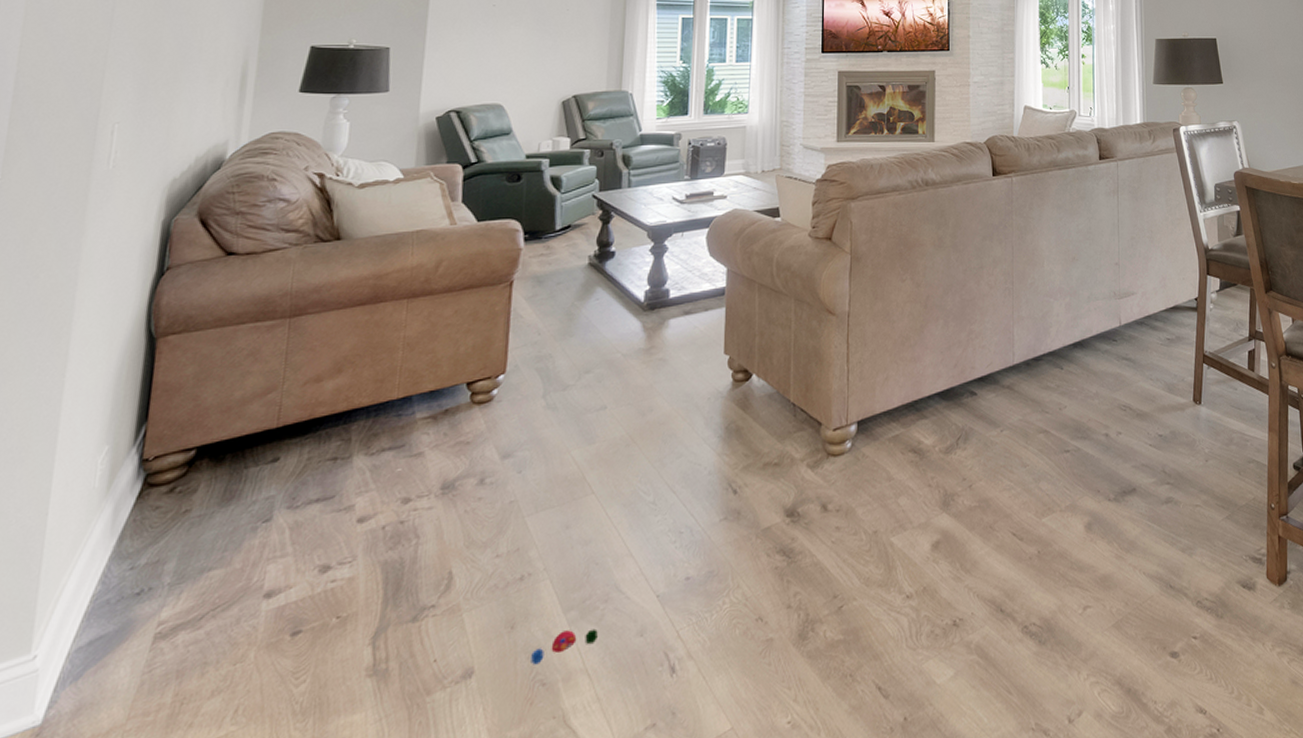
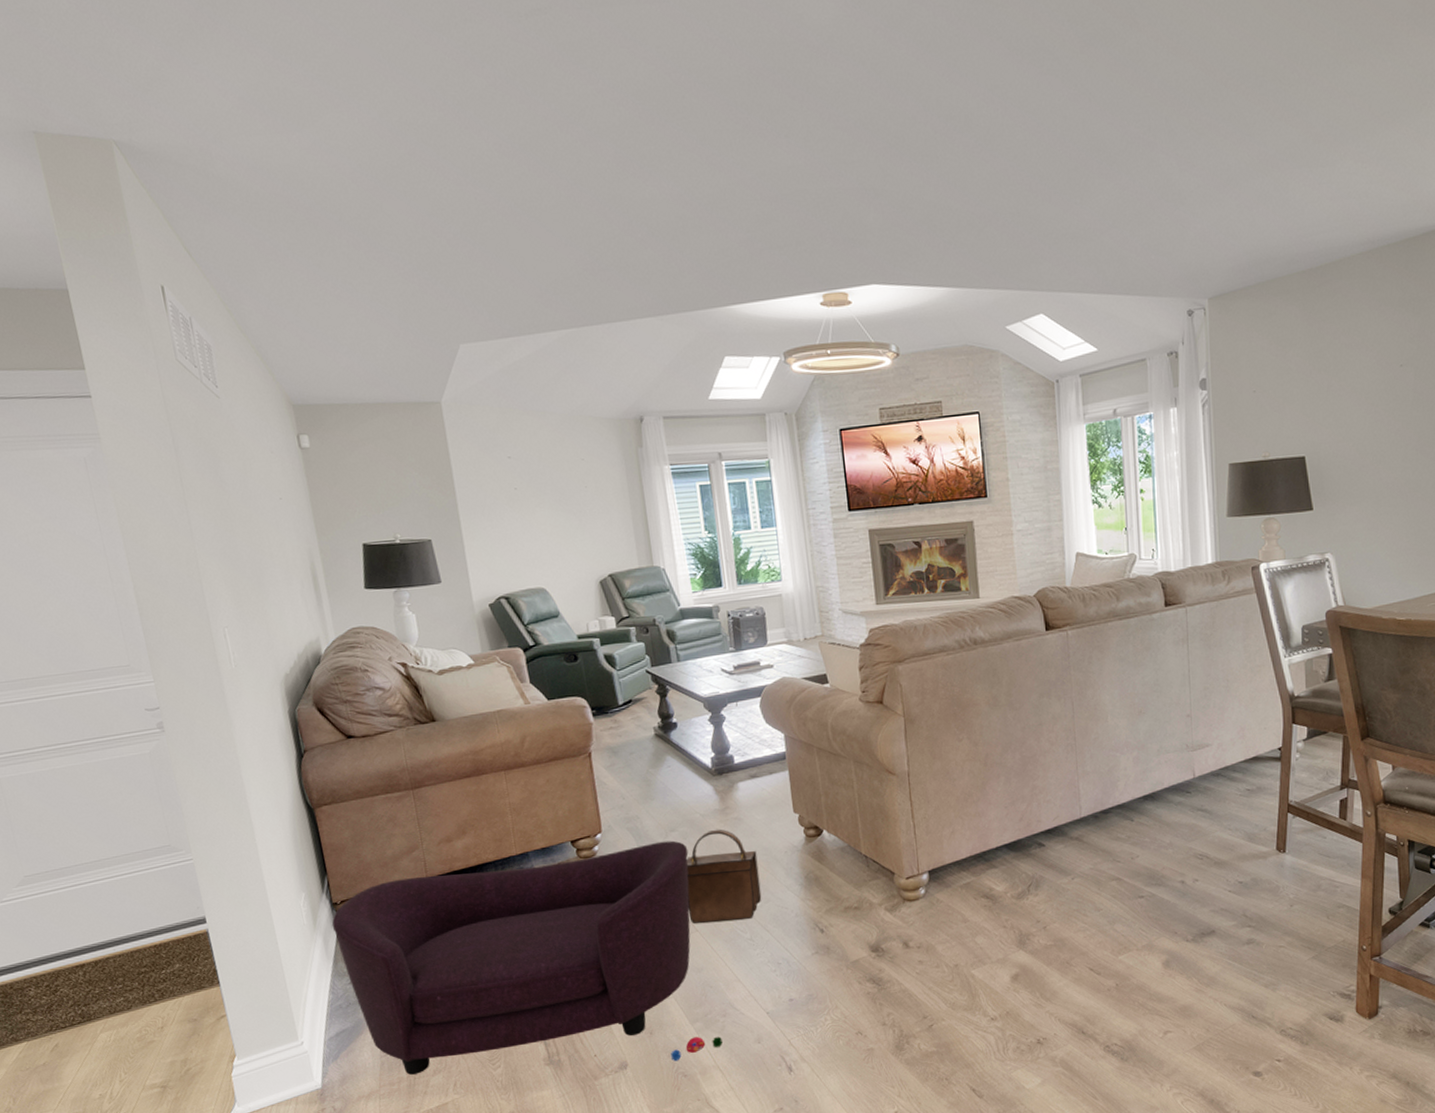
dog bed: none [131,384,601,699] -> present [332,840,691,1075]
handbag: none [587,371,677,484] -> present [686,829,762,923]

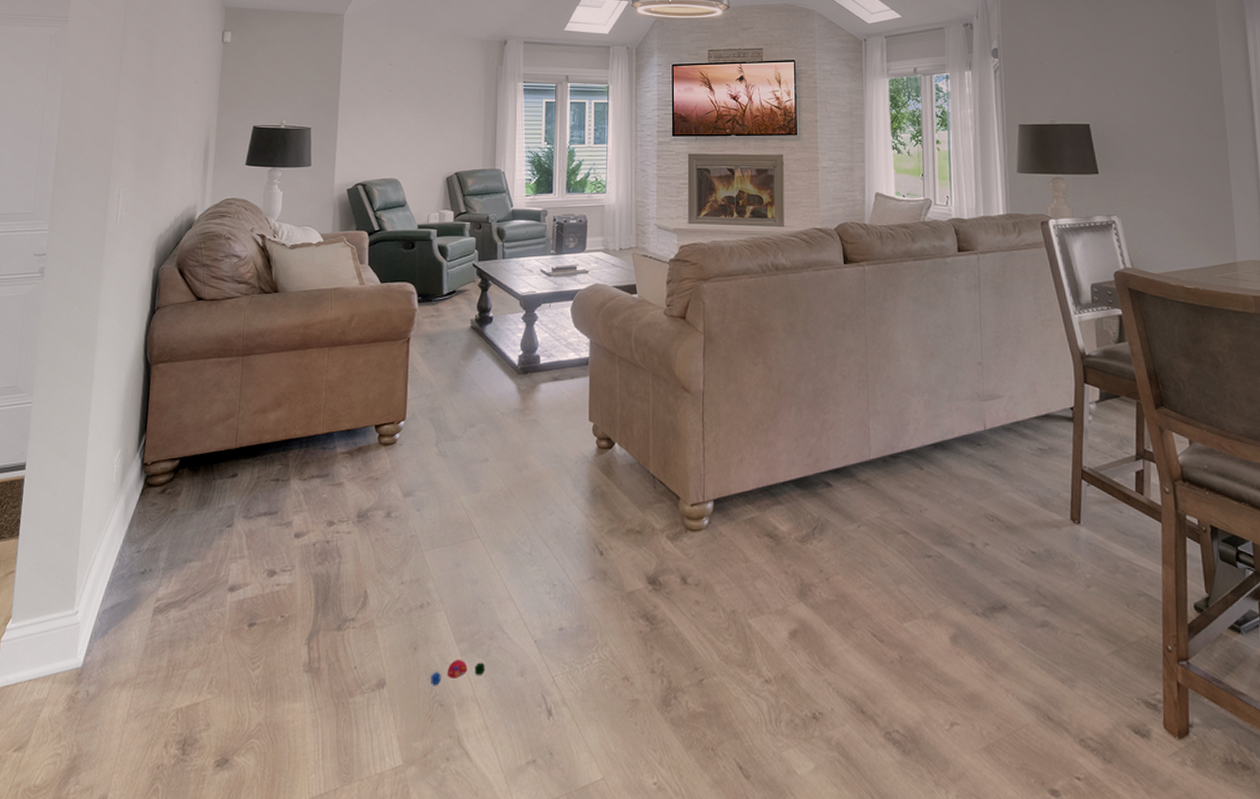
dog bed: present [332,840,691,1075] -> none [137,436,483,664]
handbag: present [686,829,762,923] -> none [473,429,548,530]

